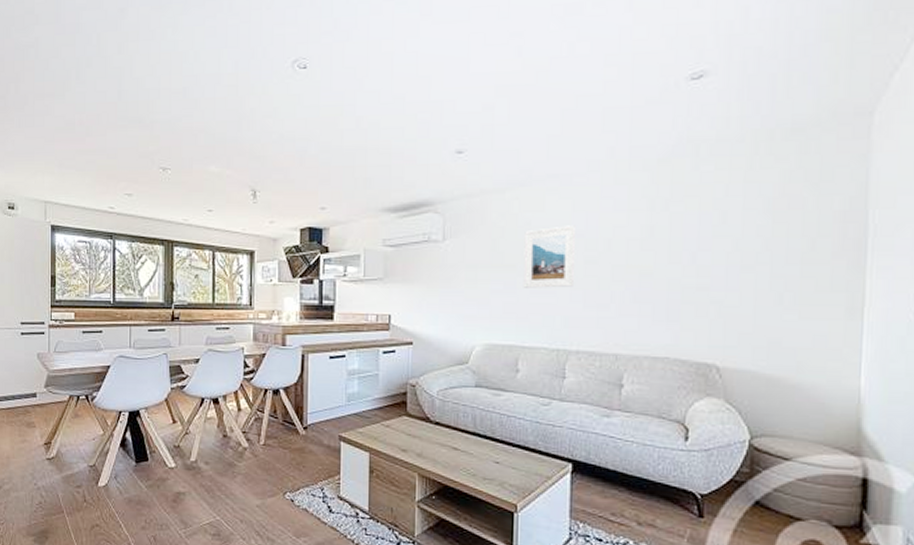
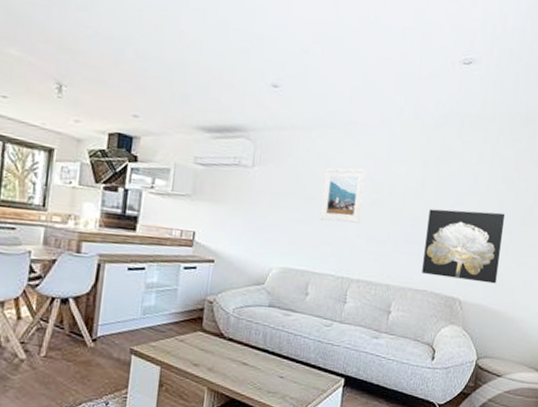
wall art: none [660,253,772,343] -> present [422,208,505,284]

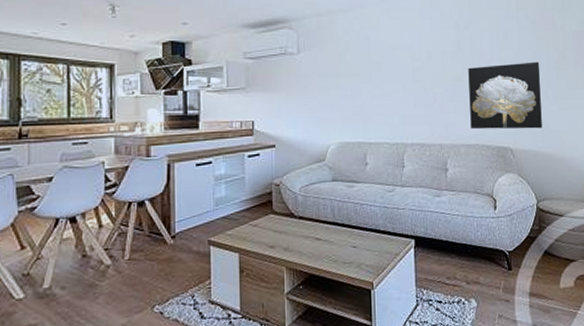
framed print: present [319,168,367,223] -> none [365,40,407,93]

